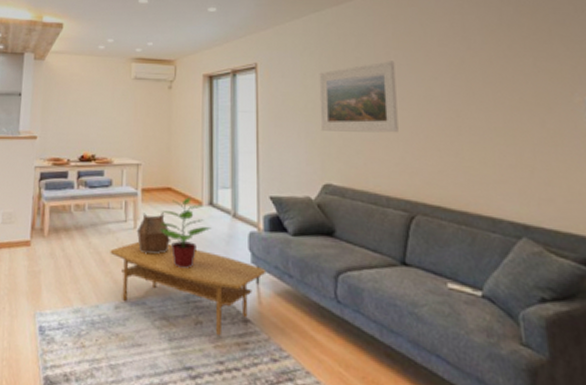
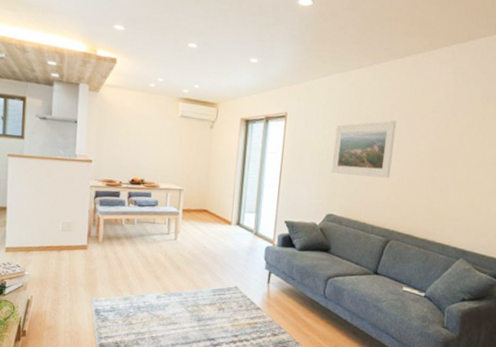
coffee table: present [110,241,266,336] -> none [154,249,276,319]
hut: present [136,212,172,255] -> none [176,228,205,260]
potted plant: present [159,197,212,268] -> none [195,218,237,271]

